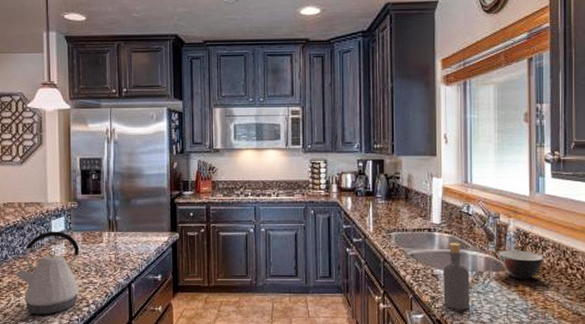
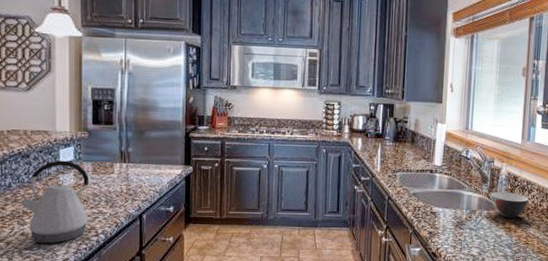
bottle: present [443,242,470,310] -> none [439,183,464,244]

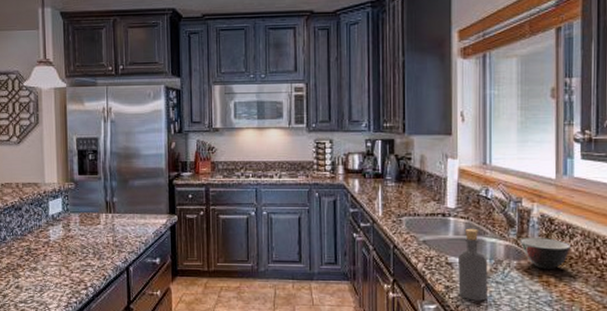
kettle: present [20,160,93,244] -> none [14,212,82,297]
bottle: none [439,183,464,244] -> present [458,228,488,301]

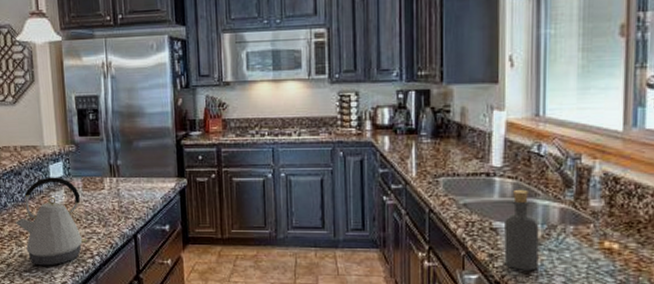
kettle: none [14,212,82,297] -> present [16,177,88,266]
soup bowl: present [520,238,571,269] -> none [578,200,639,235]

